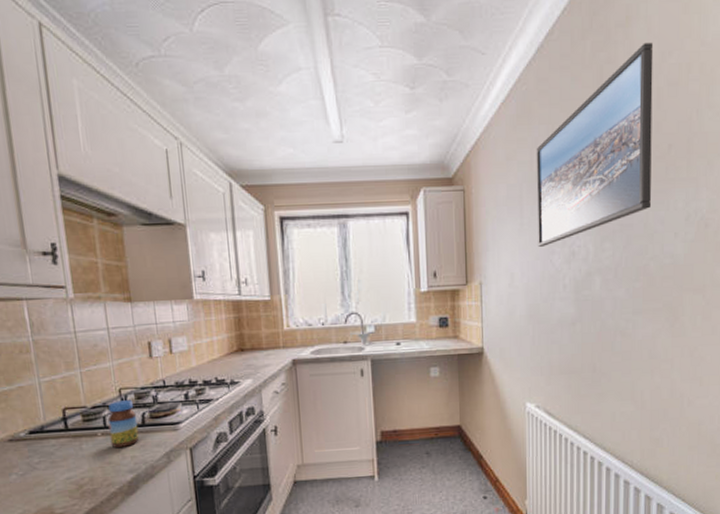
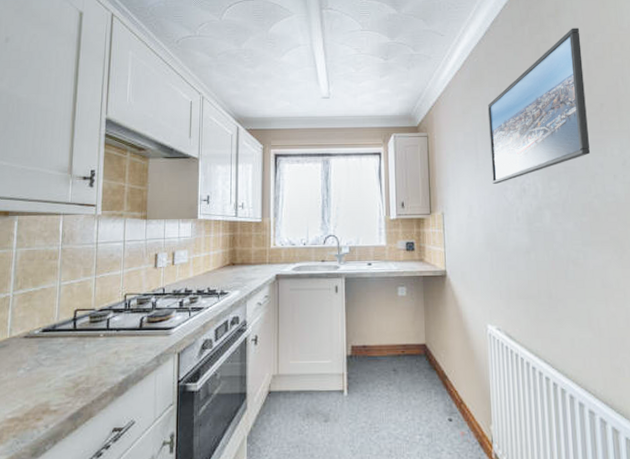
jar: present [107,400,139,448] -> none [110,305,136,348]

